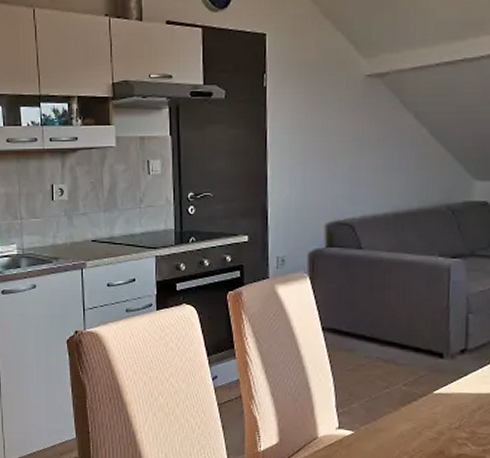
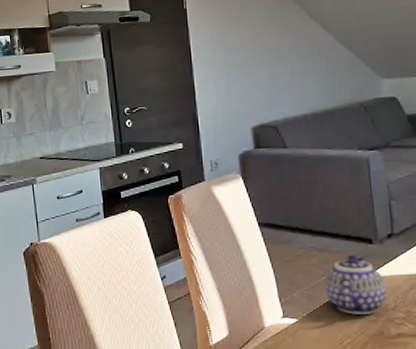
teapot: none [387,368,452,432] -> present [325,254,387,315]

